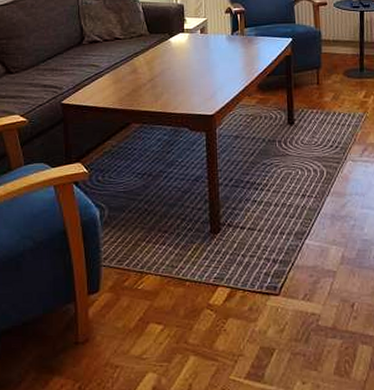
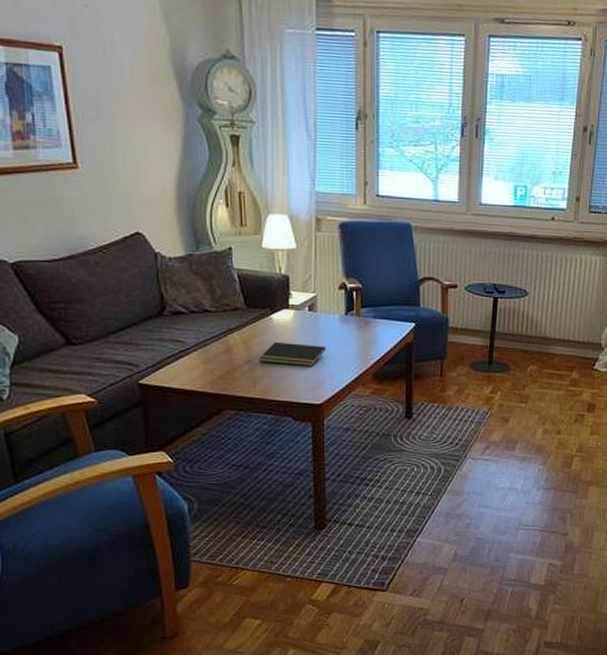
notepad: none [160,61,216,81] -> present [259,341,326,366]

